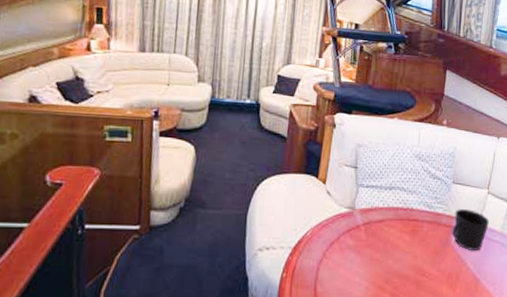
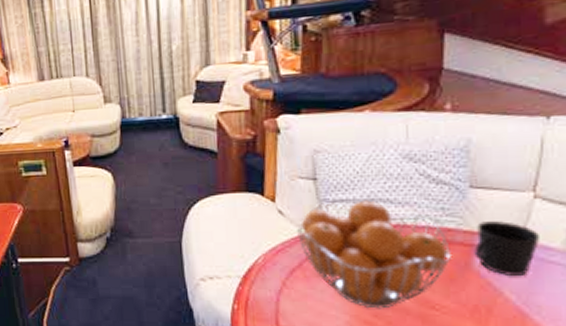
fruit basket: none [339,187,439,276] -> present [297,200,453,309]

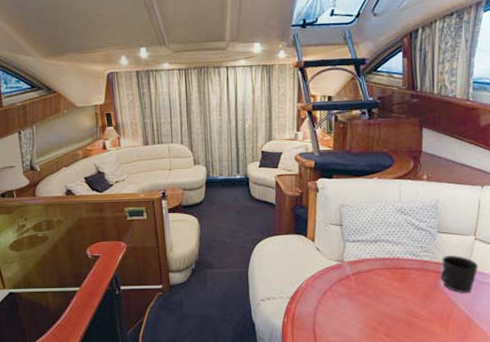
fruit basket: present [297,200,453,309] -> none [329,241,427,319]

